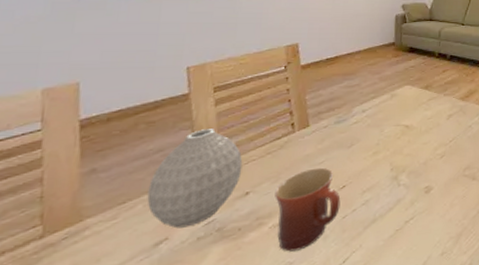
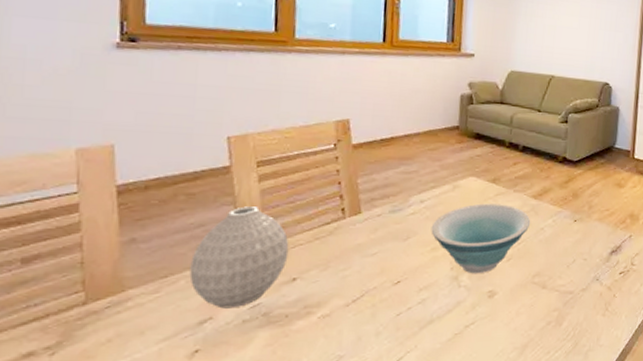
mug: present [275,167,341,252] -> none [324,259,395,345]
bowl: none [372,107,460,173] -> present [431,203,531,274]

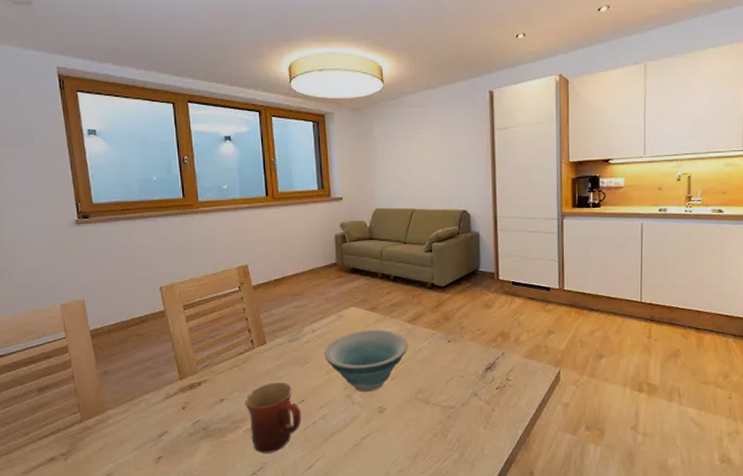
vase: present [189,206,289,309] -> none [147,342,216,424]
mug: none [324,259,395,345] -> present [245,382,302,453]

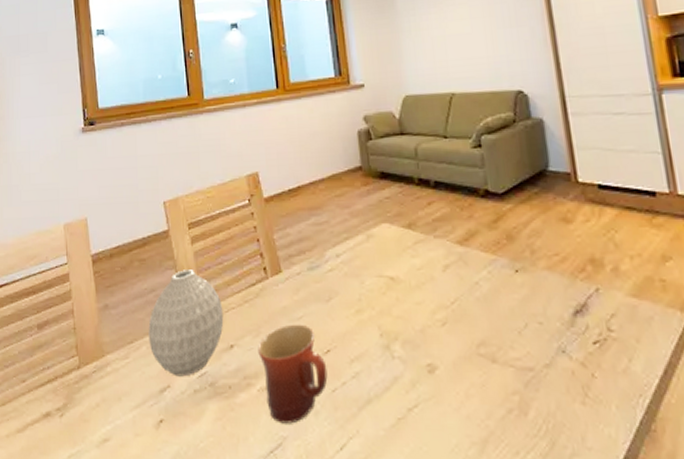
vase: none [147,342,216,424] -> present [148,270,224,377]
bowl: present [324,329,409,393] -> none [351,254,462,343]

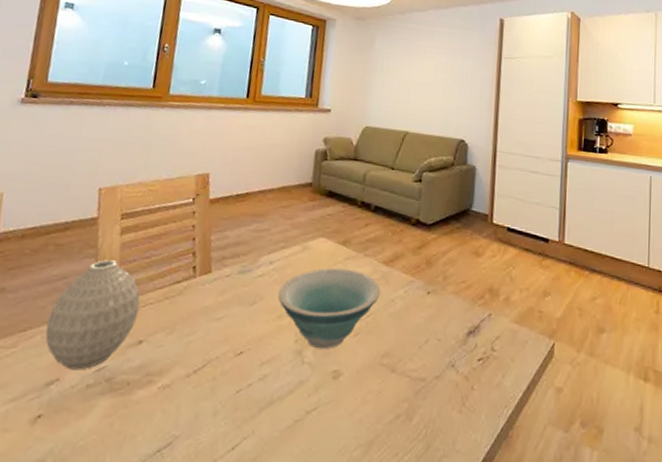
mug: present [258,324,328,424] -> none [165,324,237,423]
bowl: none [351,254,462,343] -> present [277,267,381,350]

